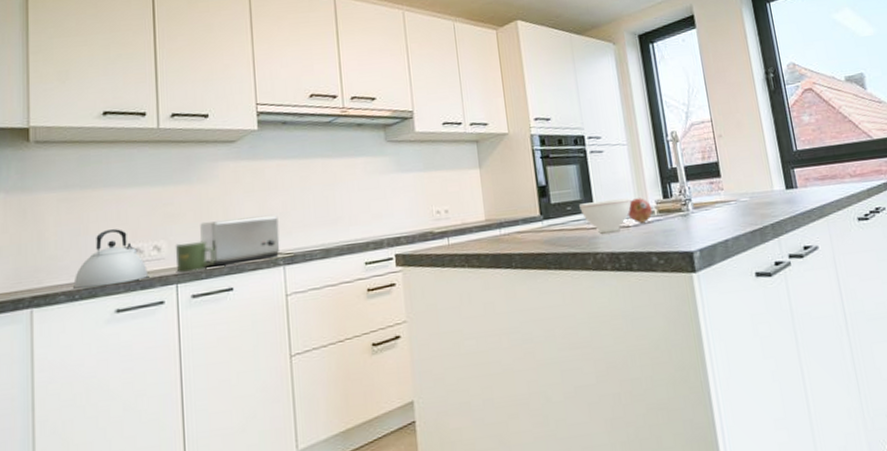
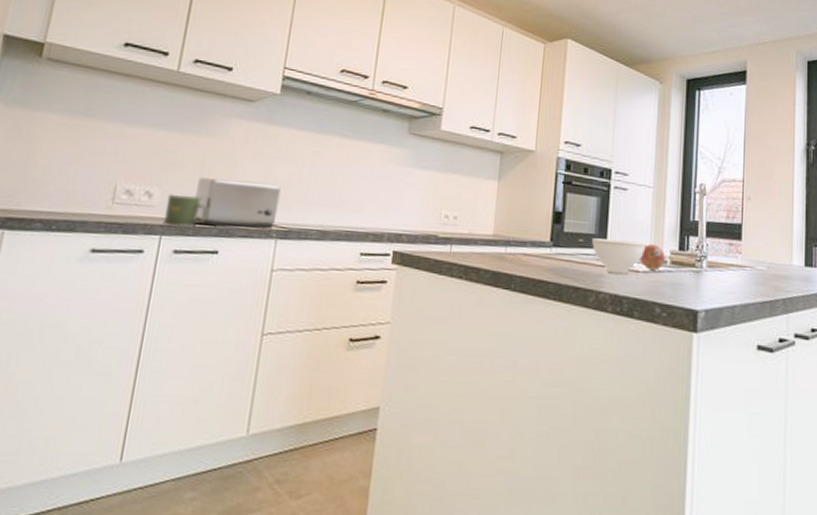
kettle: present [73,229,148,289] -> none [52,164,134,224]

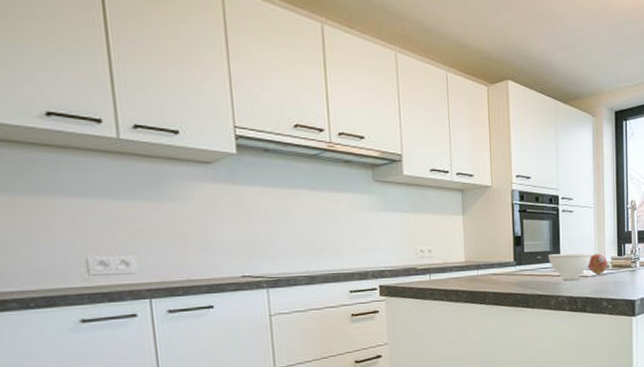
mug: present [163,193,208,228] -> none [146,259,193,291]
toaster: present [194,176,281,230] -> none [174,240,263,286]

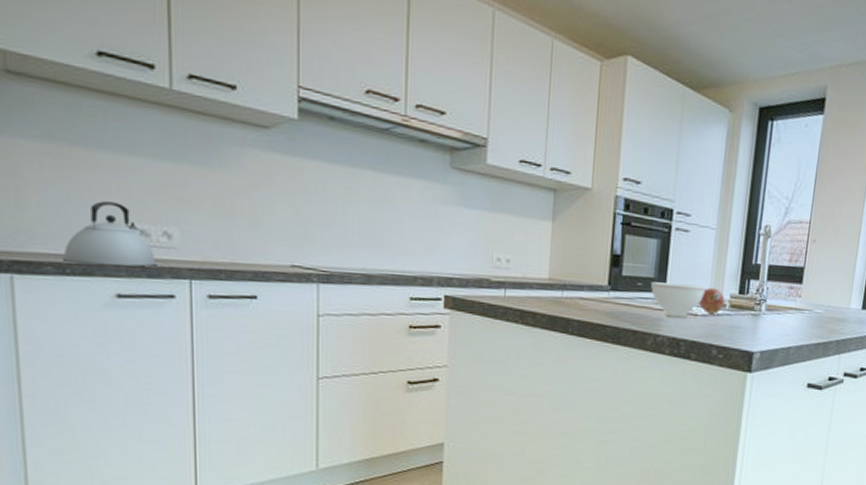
kettle: none [26,240,116,297] -> present [63,201,156,267]

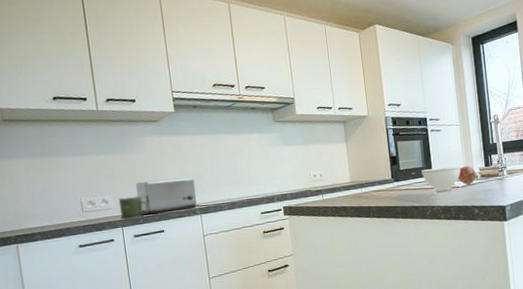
kettle: present [63,201,156,267] -> none [45,187,100,230]
mug: none [189,234,237,272] -> present [118,195,149,221]
toaster: none [219,215,315,274] -> present [136,177,197,215]

